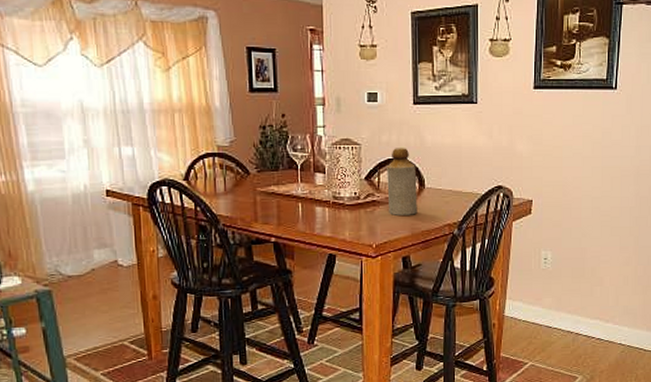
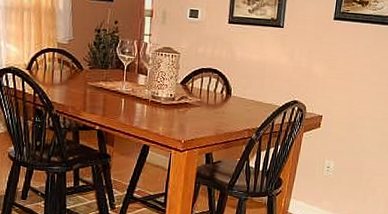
bottle: present [387,148,418,215] -> none [198,59,225,119]

